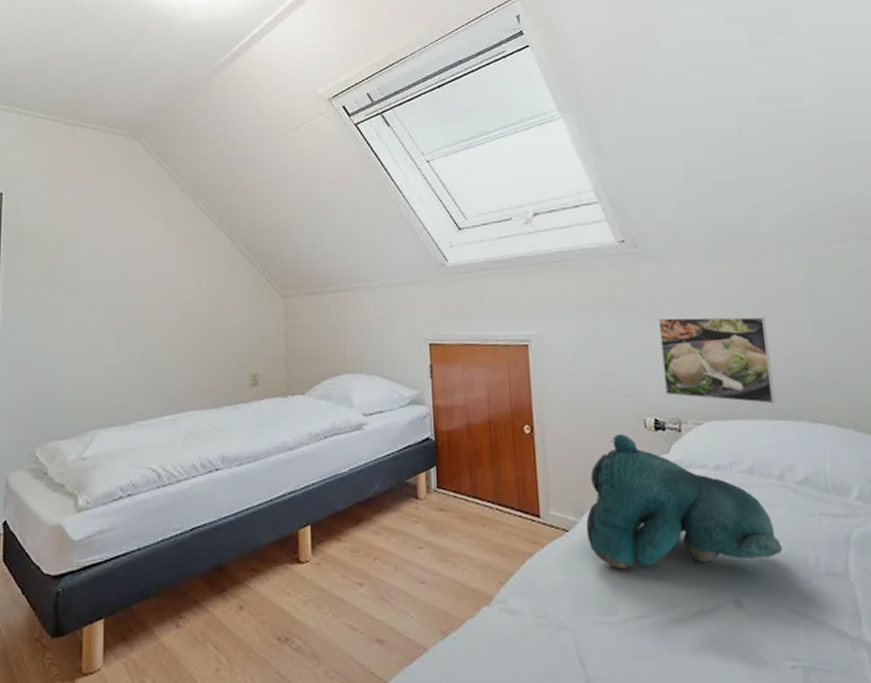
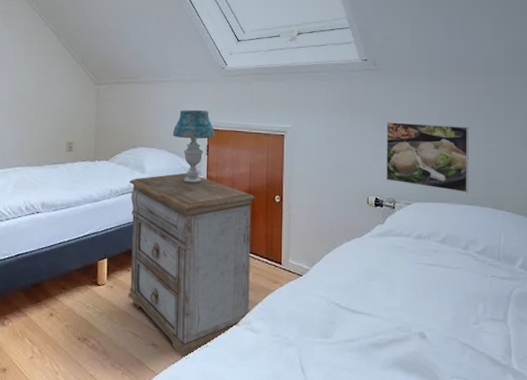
nightstand: none [334,403,503,658] -> present [128,172,257,359]
table lamp: none [384,321,439,416] -> present [172,110,215,183]
teddy bear: present [586,434,783,570] -> none [315,207,460,306]

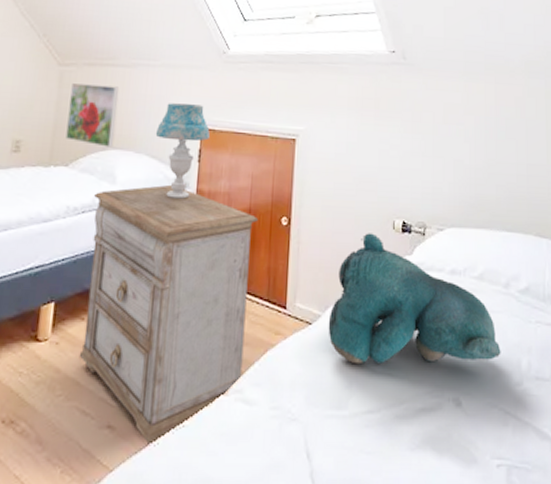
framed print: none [105,97,142,146] -> present [65,82,120,147]
teddy bear: none [315,207,460,306] -> present [328,233,501,365]
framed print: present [385,121,469,193] -> none [414,126,509,217]

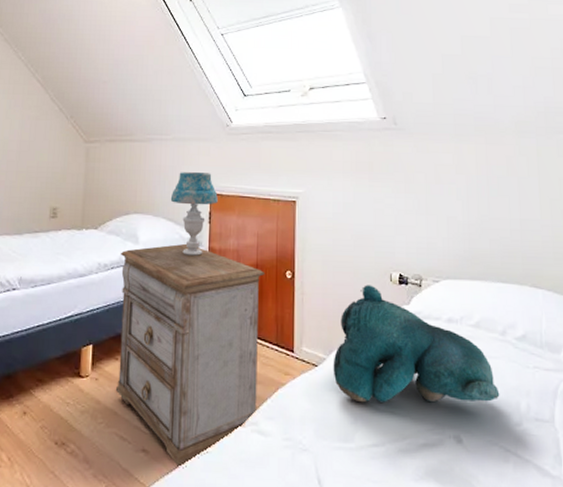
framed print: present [65,82,120,147] -> none [94,156,137,212]

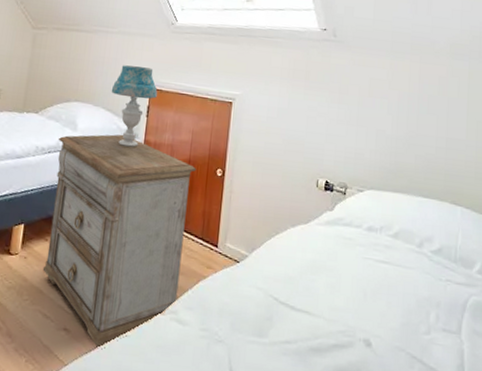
teddy bear: present [333,285,500,403] -> none [253,188,411,310]

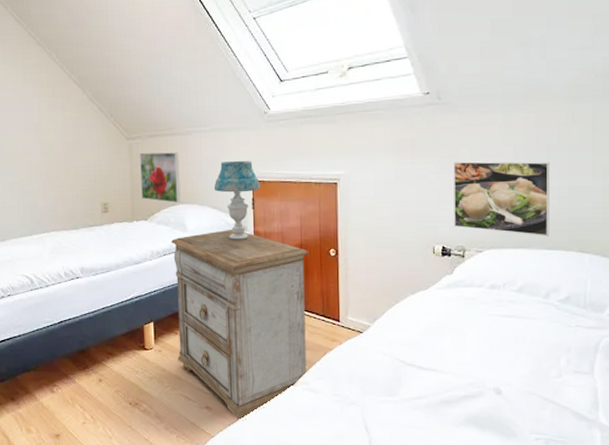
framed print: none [37,43,82,100] -> present [140,152,181,203]
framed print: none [337,97,430,184] -> present [453,161,550,236]

